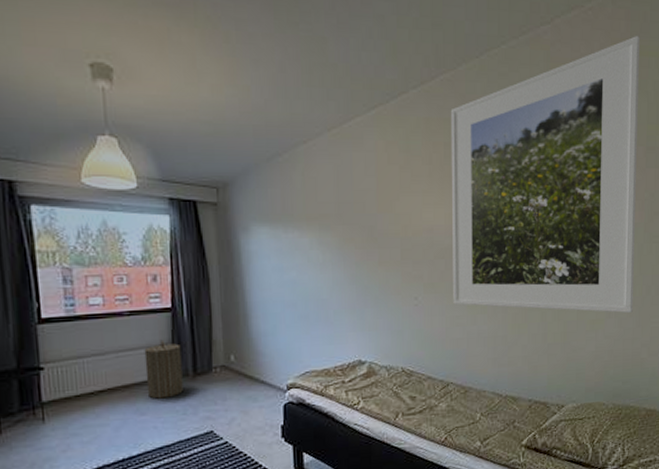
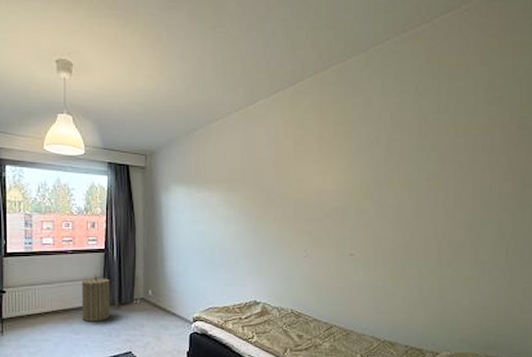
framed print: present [450,35,640,314] -> none [338,30,513,274]

